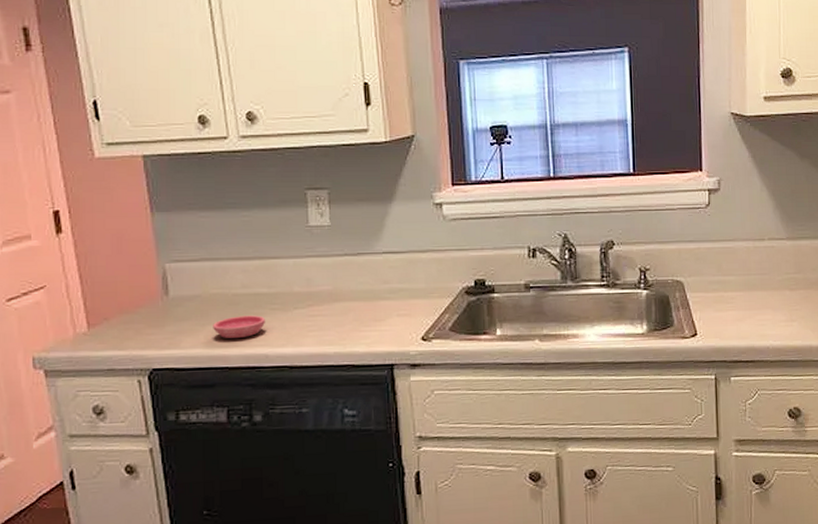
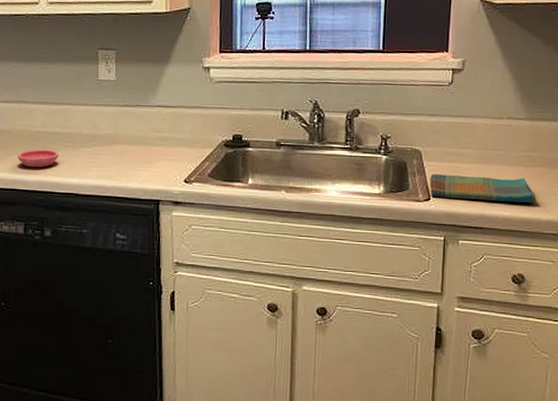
dish towel: none [695,302,805,332] -> present [430,173,536,203]

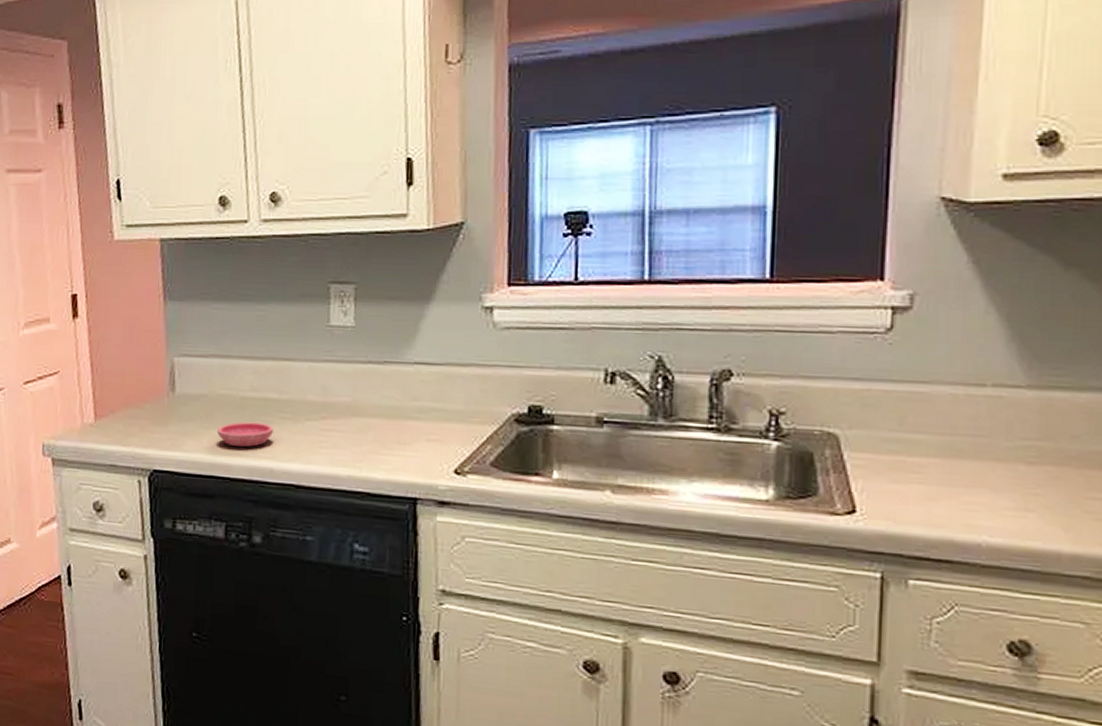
dish towel: present [430,173,536,203] -> none [855,471,1051,525]

